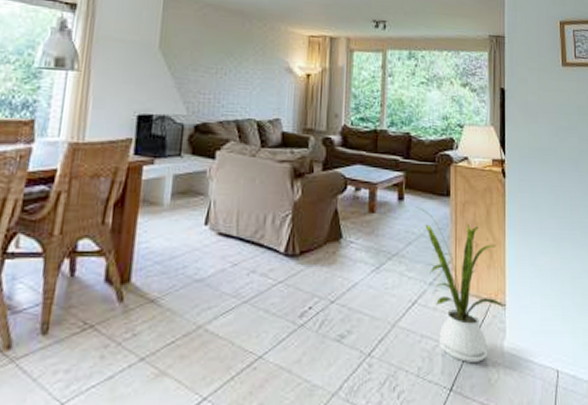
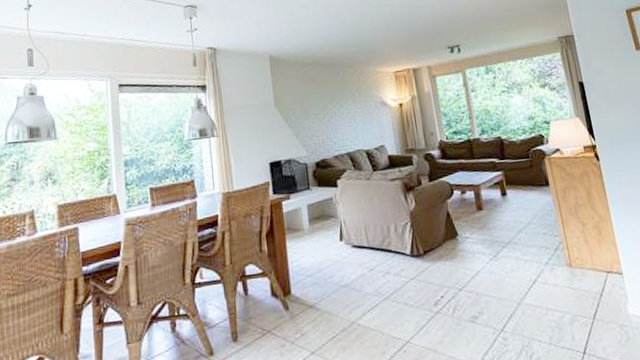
house plant: present [415,207,504,362] -> none [519,199,622,328]

